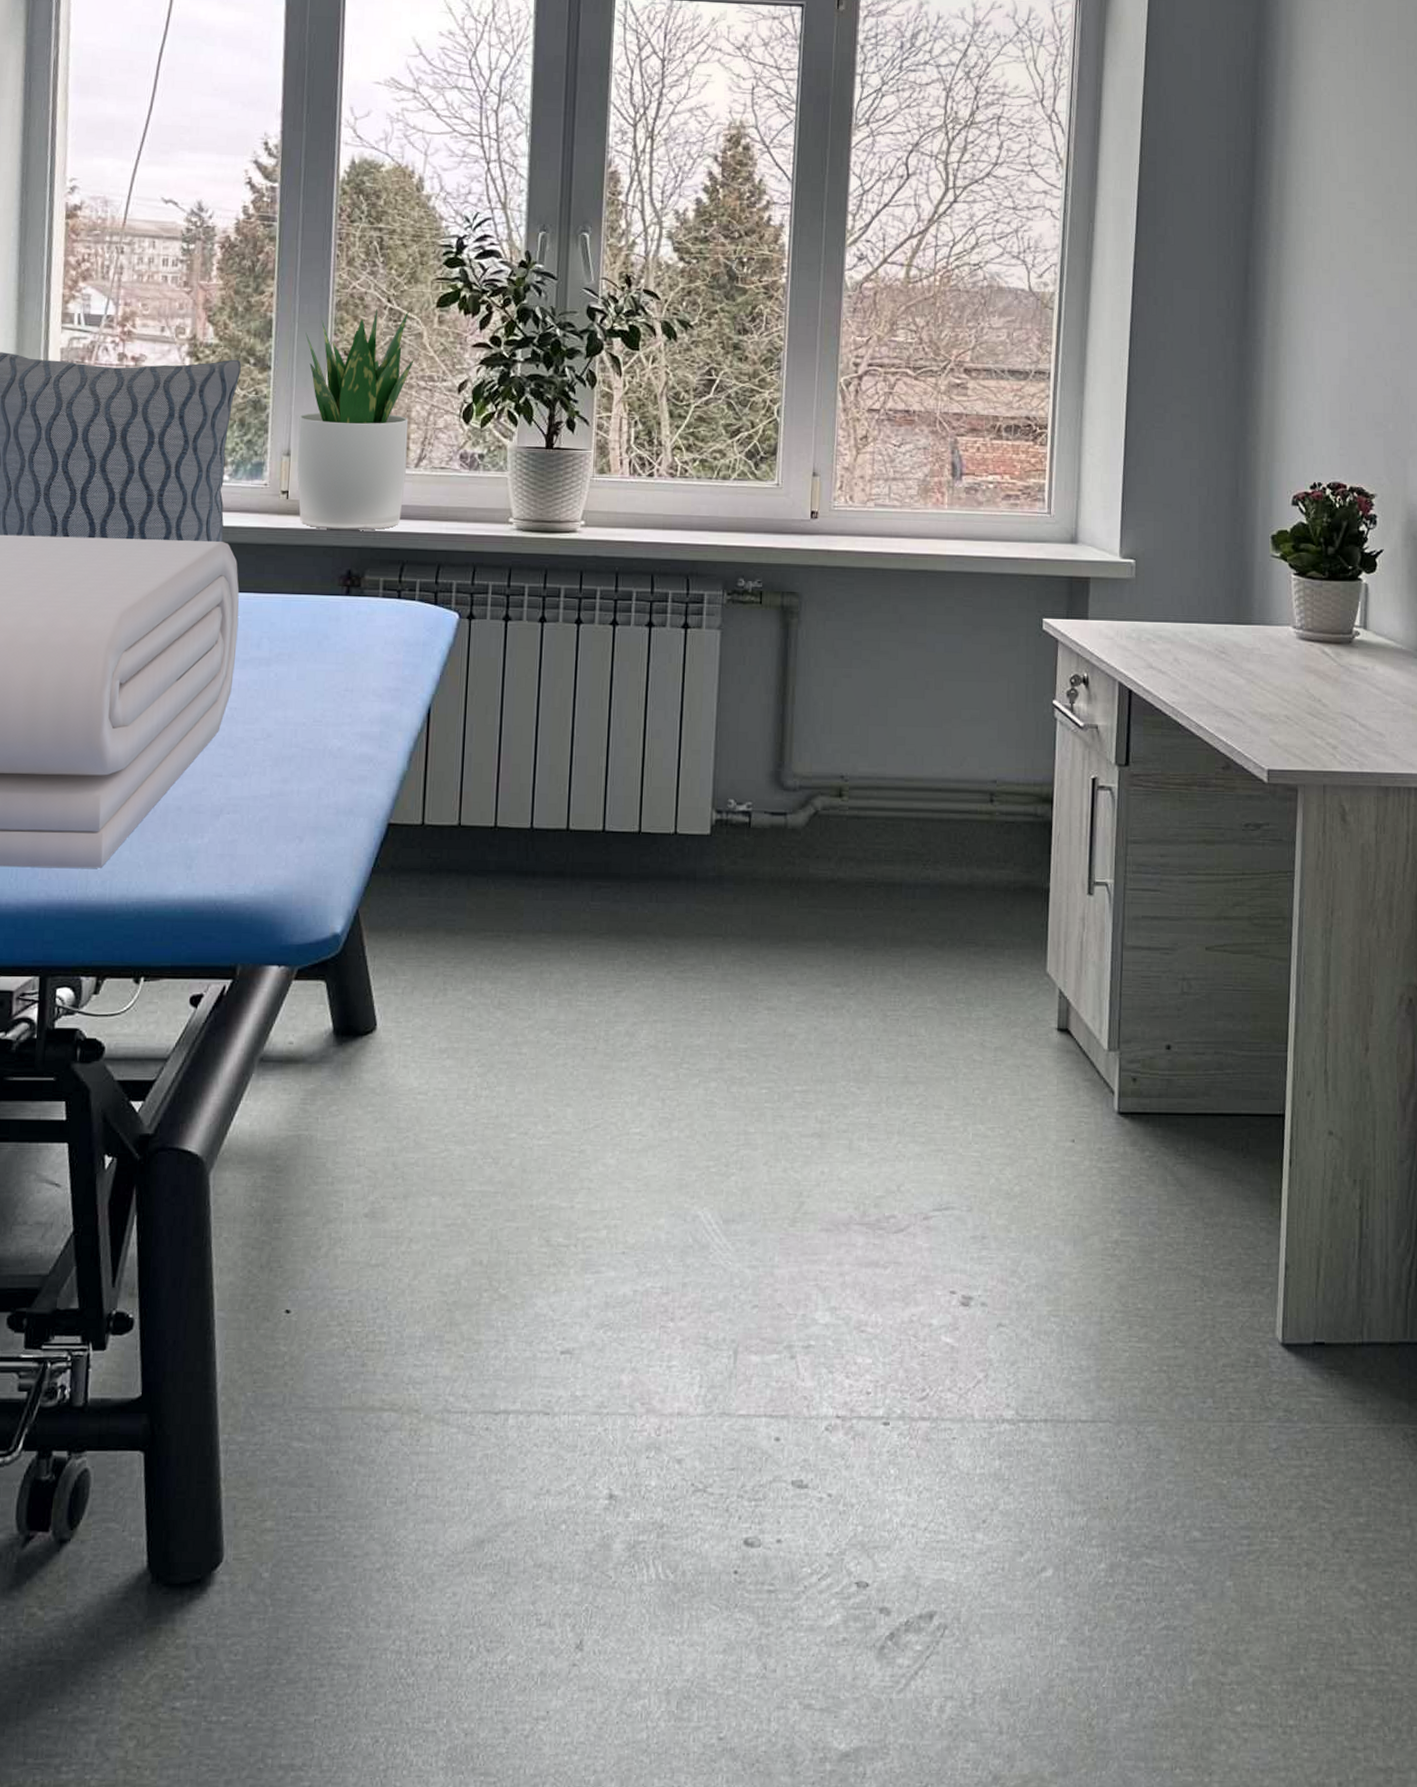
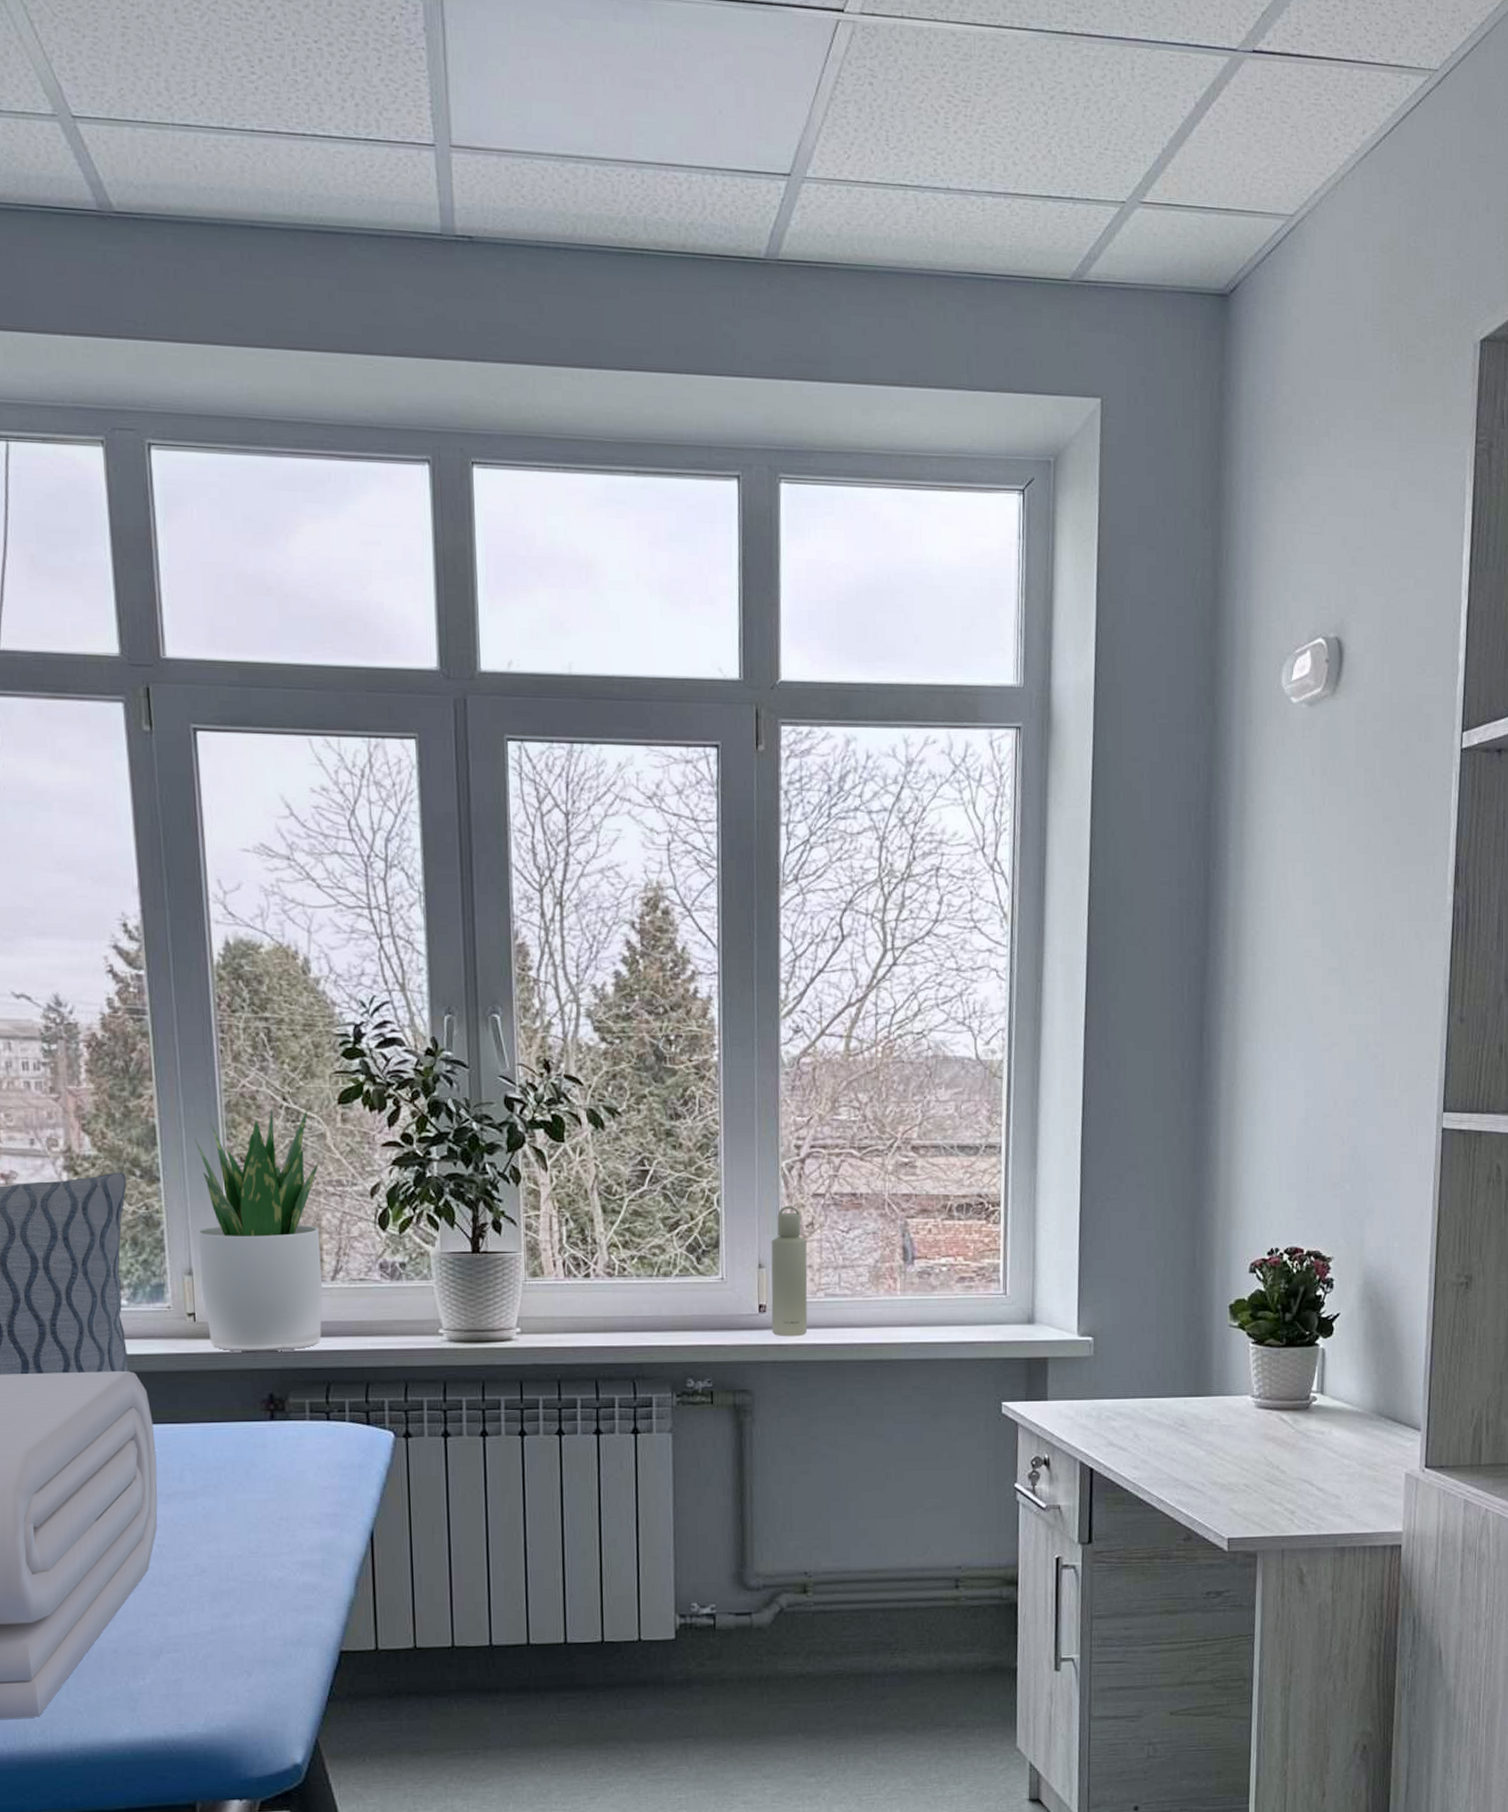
bottle: none [822,418,860,544] -> present [771,1205,808,1337]

